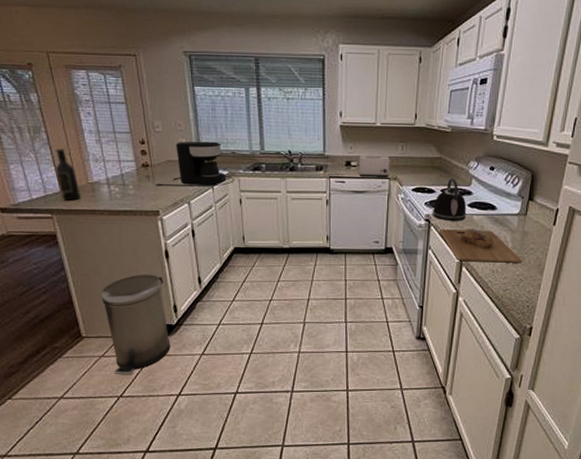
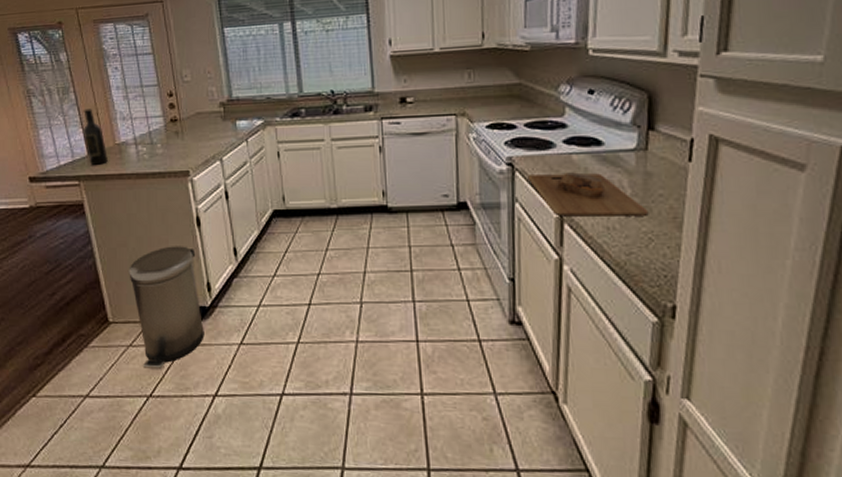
coffee maker: present [155,141,235,187] -> none [184,87,271,143]
toaster: present [358,156,391,178] -> none [415,88,456,115]
kettle: present [432,177,467,221] -> none [515,107,562,164]

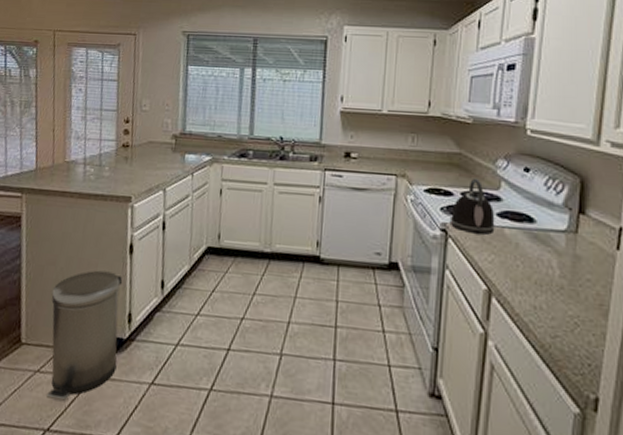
wine bottle: present [82,108,108,165] -> none [35,124,55,180]
kettle: none [515,107,562,164] -> present [449,178,495,235]
cutting board: present [528,172,649,217] -> none [460,243,576,300]

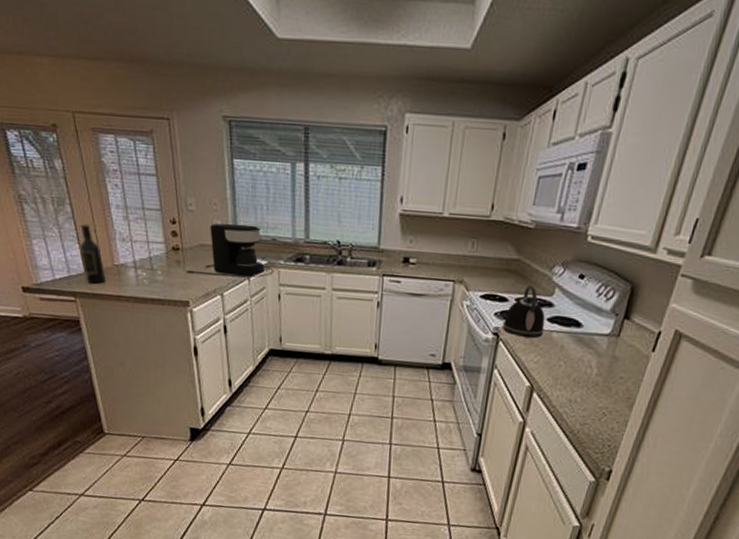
wine bottle: none [35,124,55,180] -> present [79,224,106,284]
pedal bin: present [46,270,122,401] -> none [125,371,196,478]
coffee maker: none [131,121,218,173] -> present [185,223,274,278]

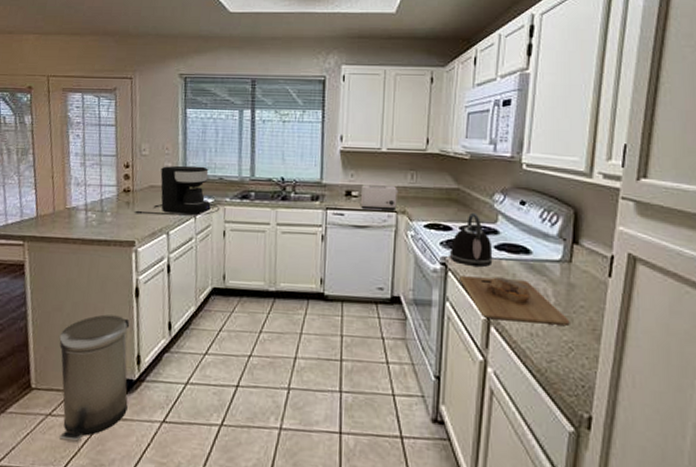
wine bottle: present [79,224,106,284] -> none [34,171,57,227]
pedal bin: none [125,371,196,478] -> present [59,314,129,442]
toaster: none [417,251,458,280] -> present [360,185,399,211]
cutting board: none [509,346,608,394] -> present [459,276,570,326]

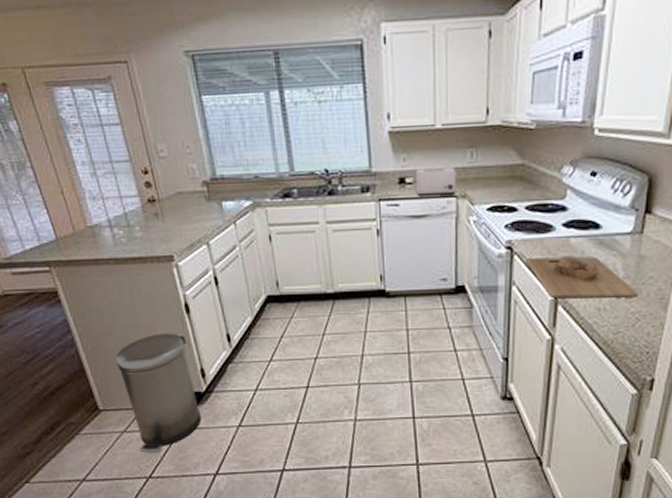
coffee maker: present [134,165,220,216] -> none [165,164,261,226]
kettle: present [449,212,493,267] -> none [514,189,561,247]

